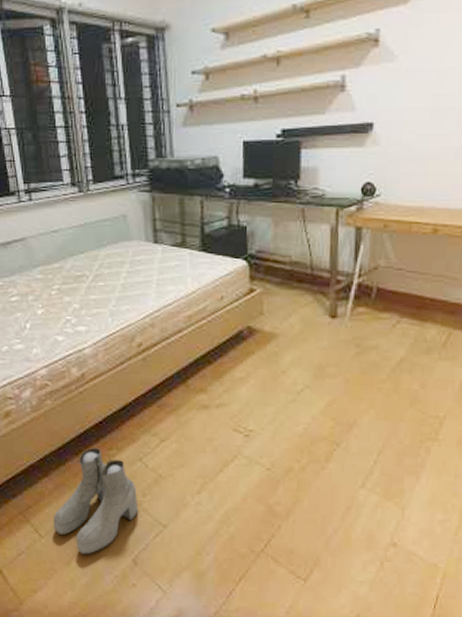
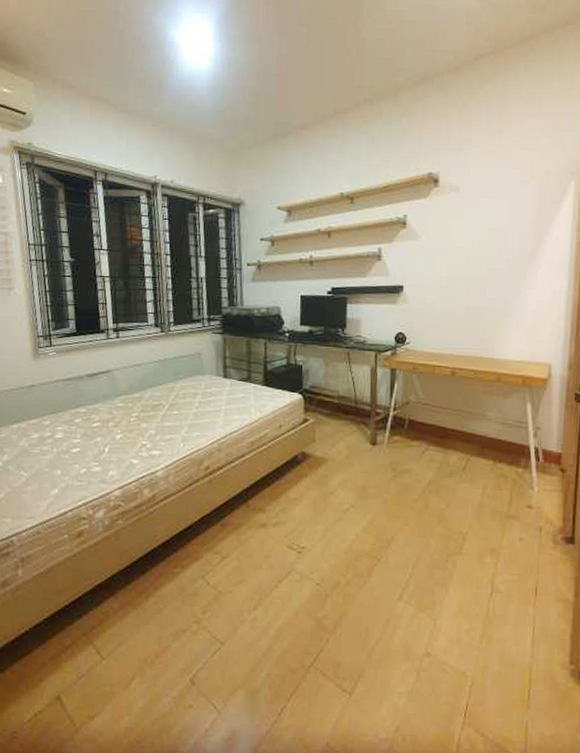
boots: present [53,448,139,555] -> none [116,566,199,676]

